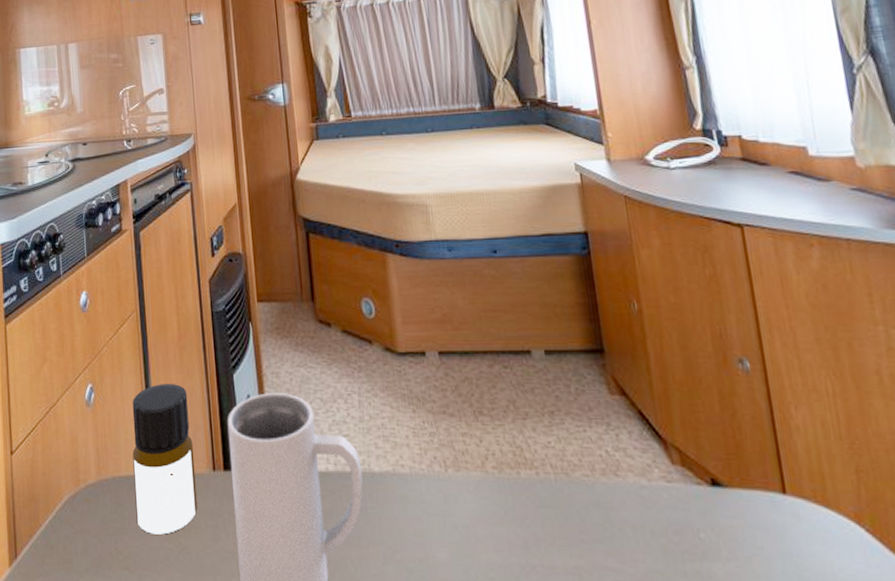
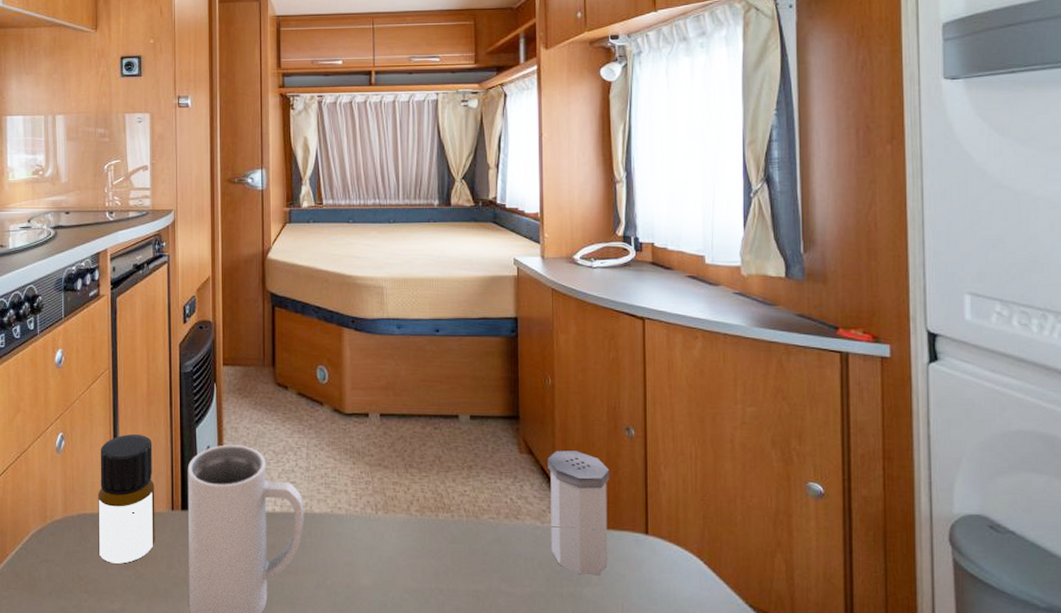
salt shaker: none [645,389,740,548] -> present [548,450,610,576]

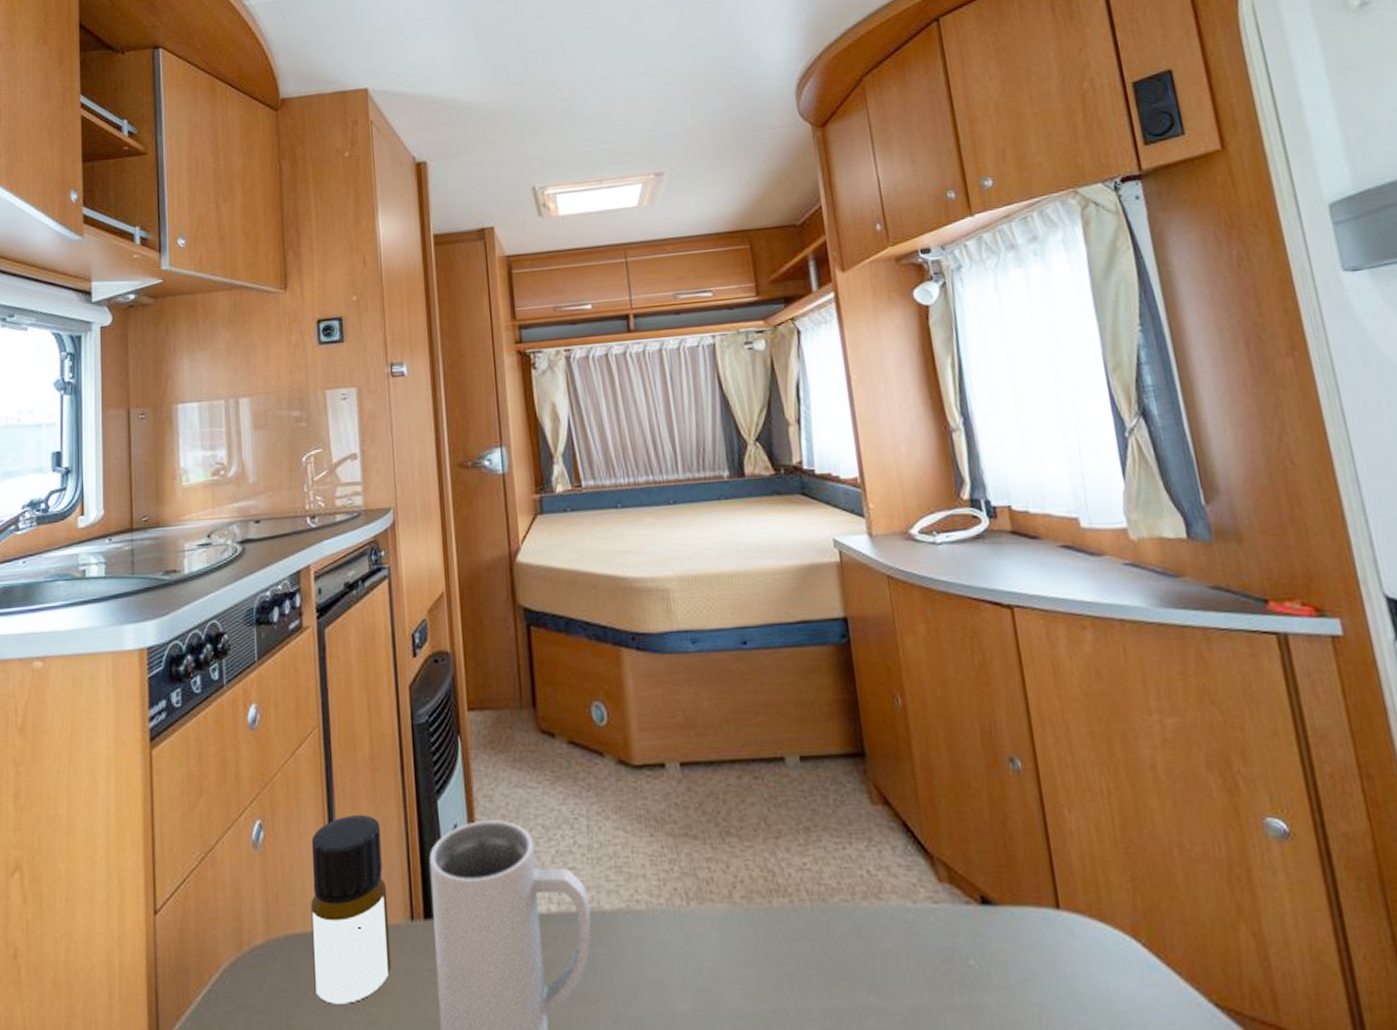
salt shaker: present [548,450,610,576] -> none [910,795,1012,976]

